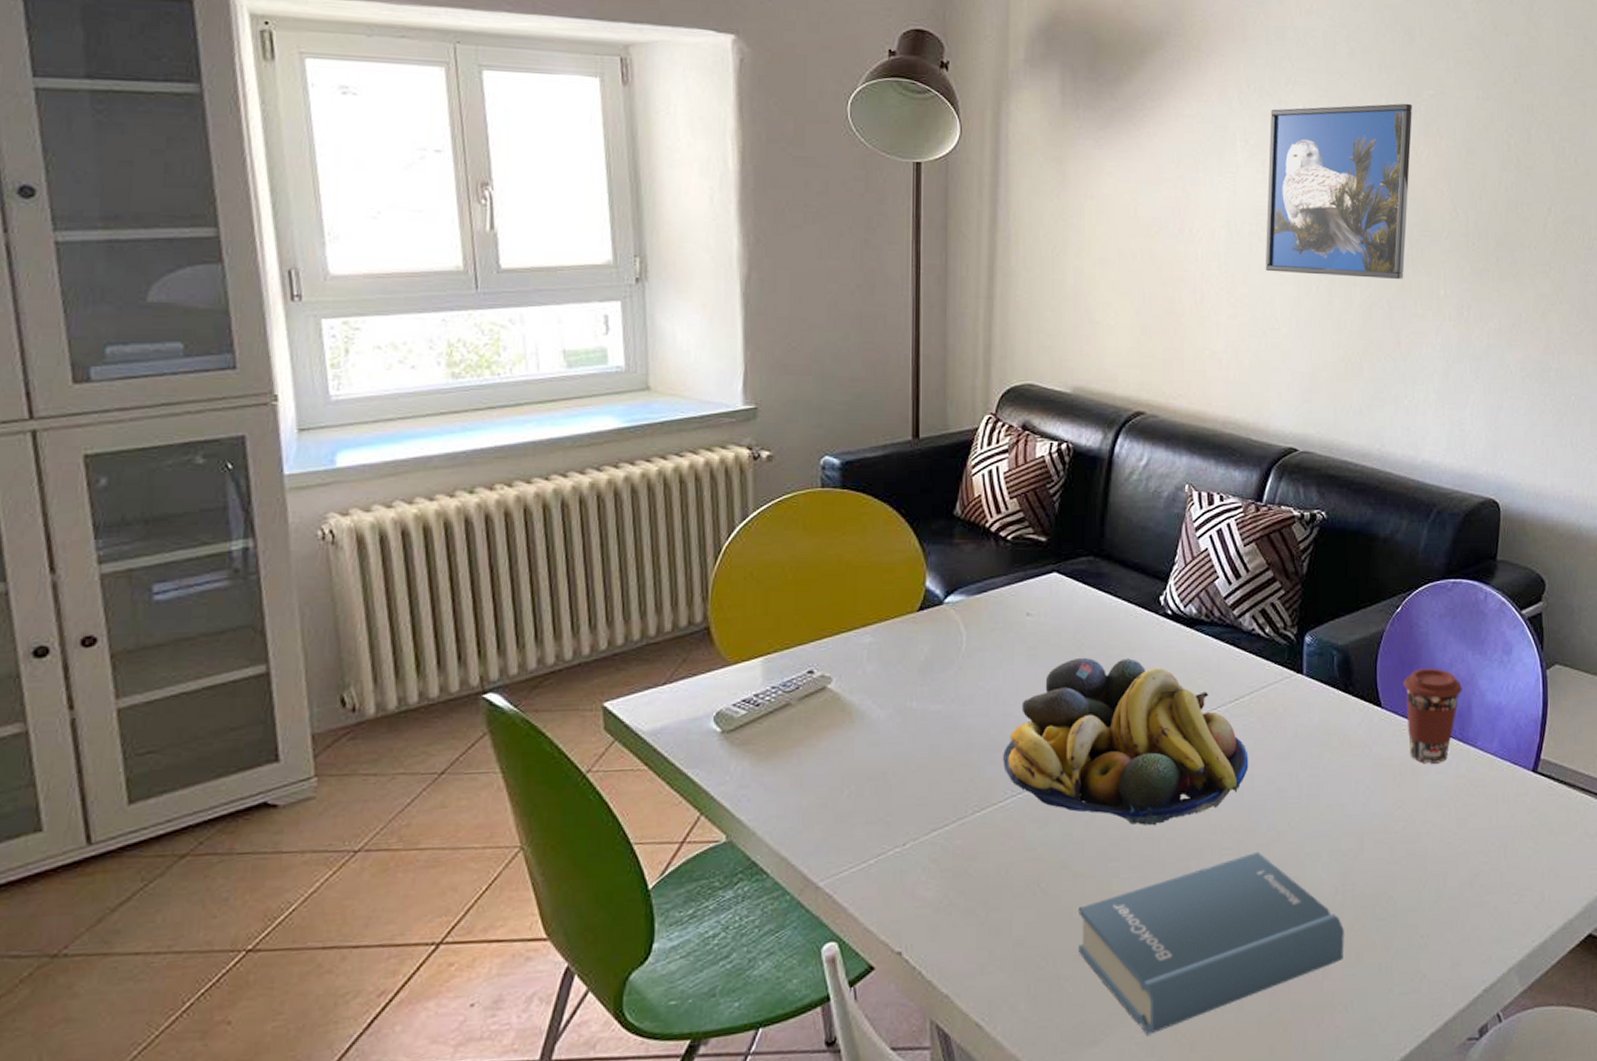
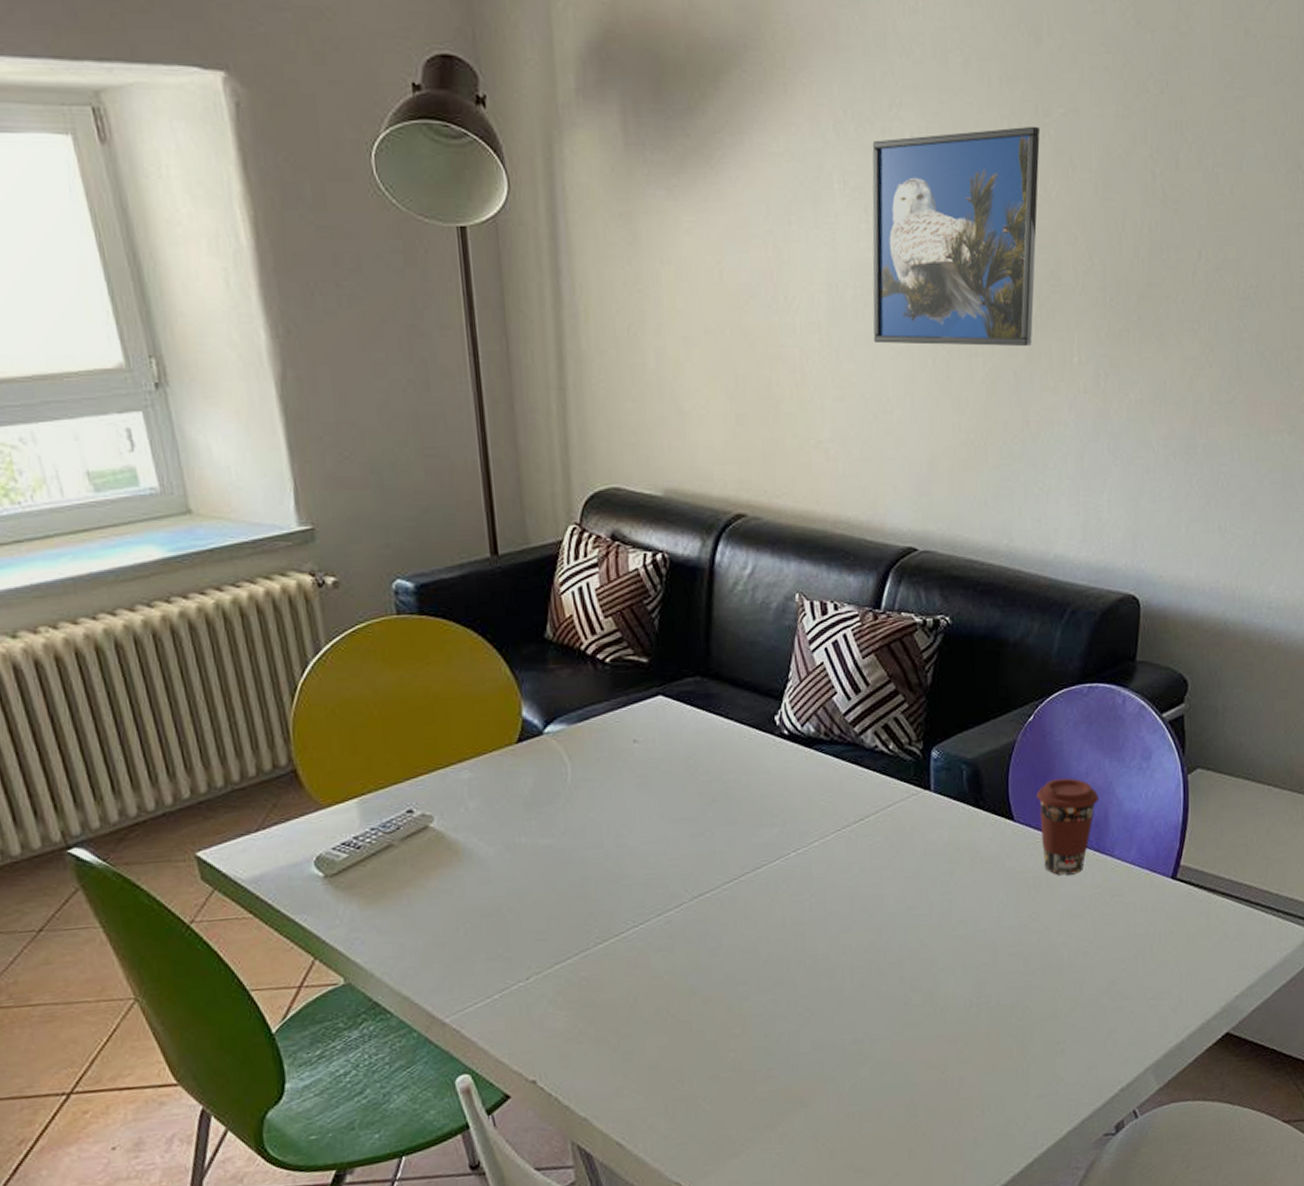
fruit bowl: present [1003,657,1249,826] -> none [621,782,877,949]
book: present [1079,852,1344,1035] -> none [710,970,980,1146]

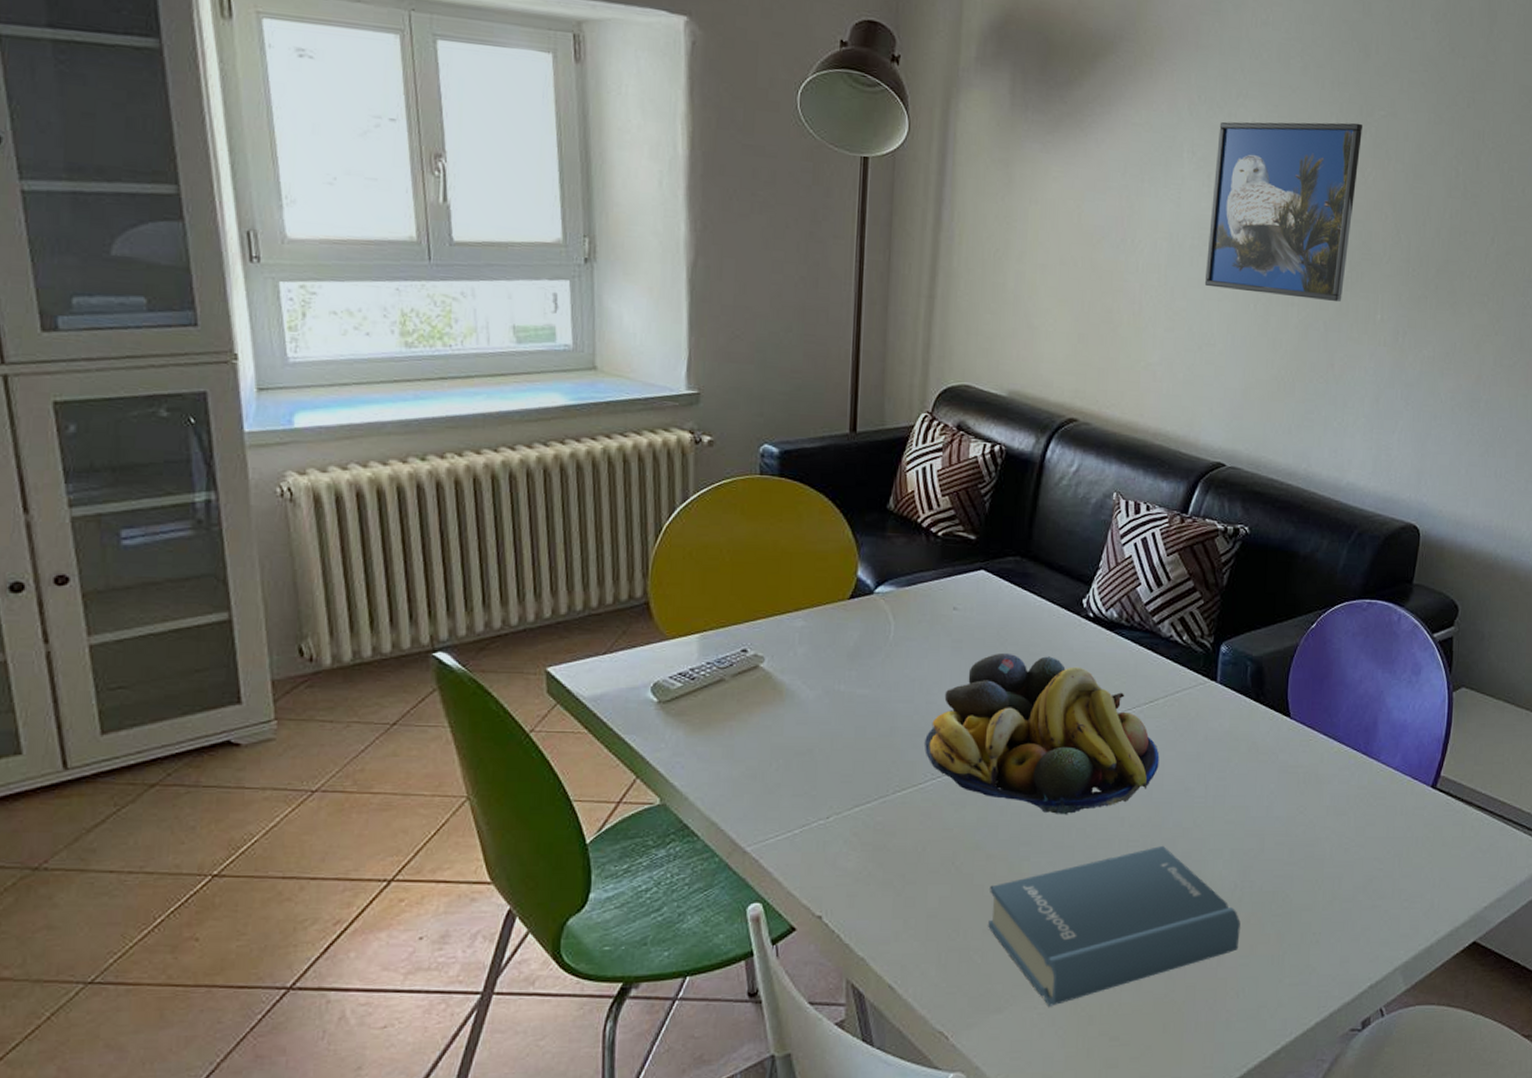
fruit bowl: none [621,782,877,949] -> present [925,652,1160,815]
book: none [710,970,980,1146] -> present [988,846,1240,1007]
coffee cup: present [1036,778,1099,876] -> none [1313,683,1370,774]

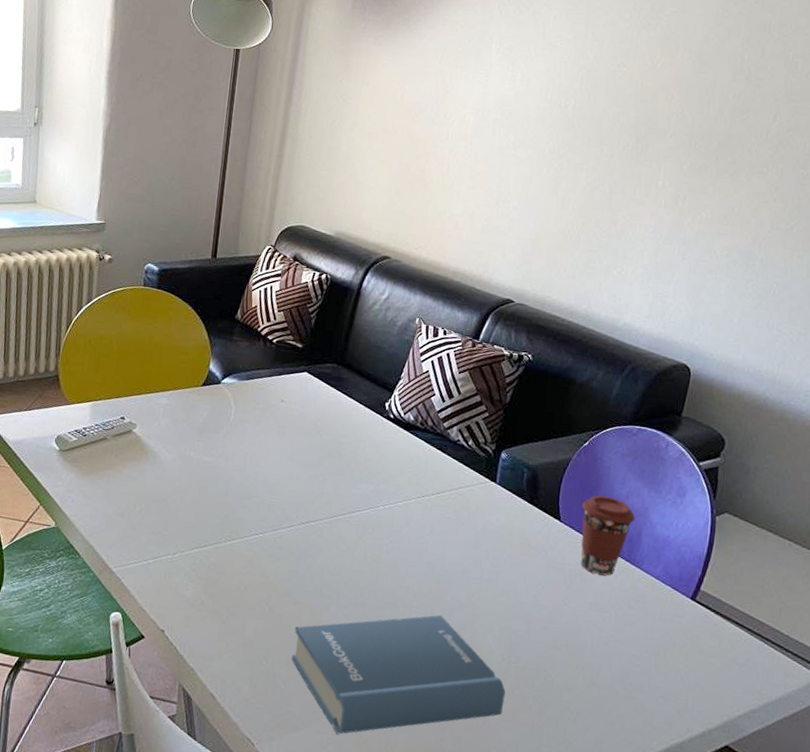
fruit bowl: present [925,652,1160,815] -> none [251,439,443,578]
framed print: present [1204,121,1362,303] -> none [504,18,654,169]
coffee cup: none [1313,683,1370,774] -> present [581,495,635,576]

